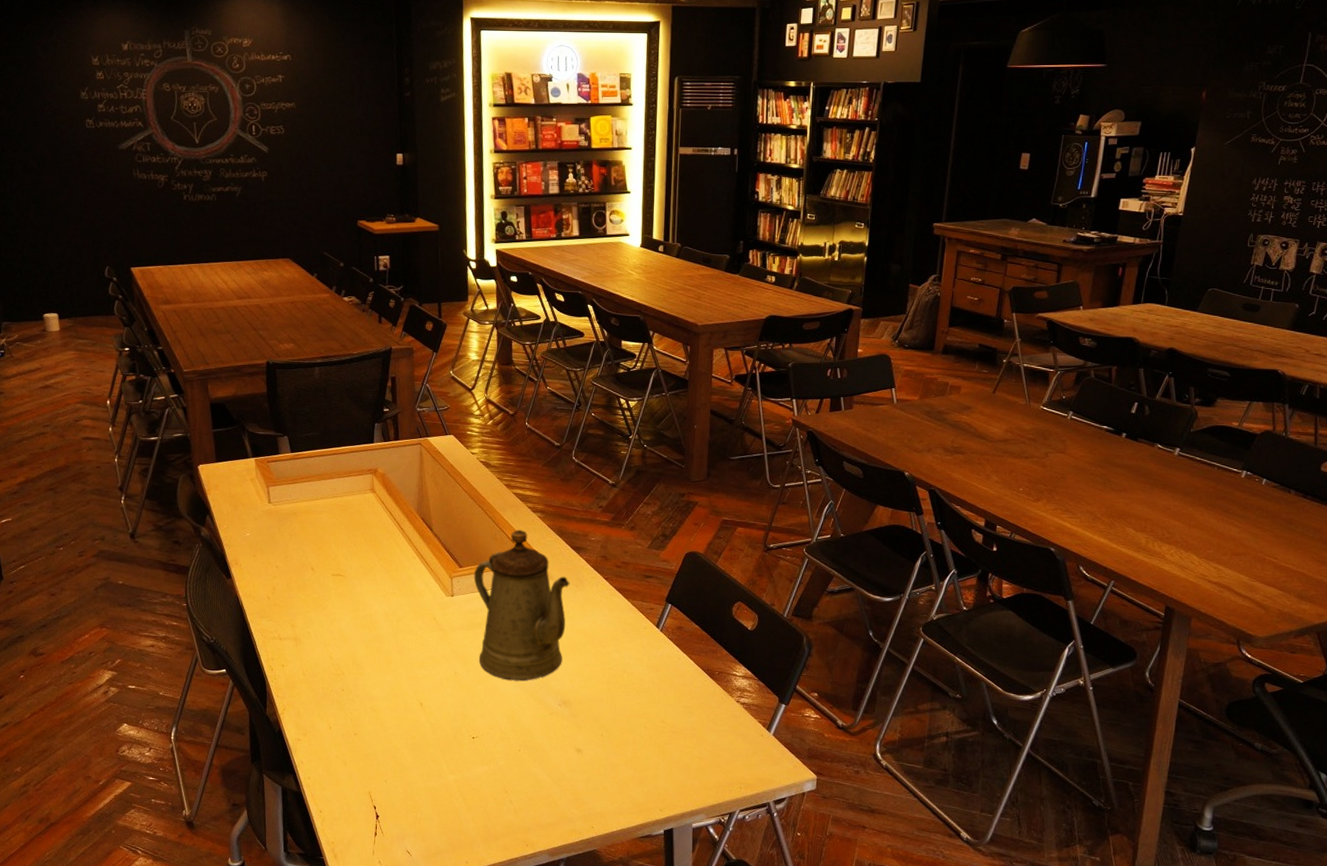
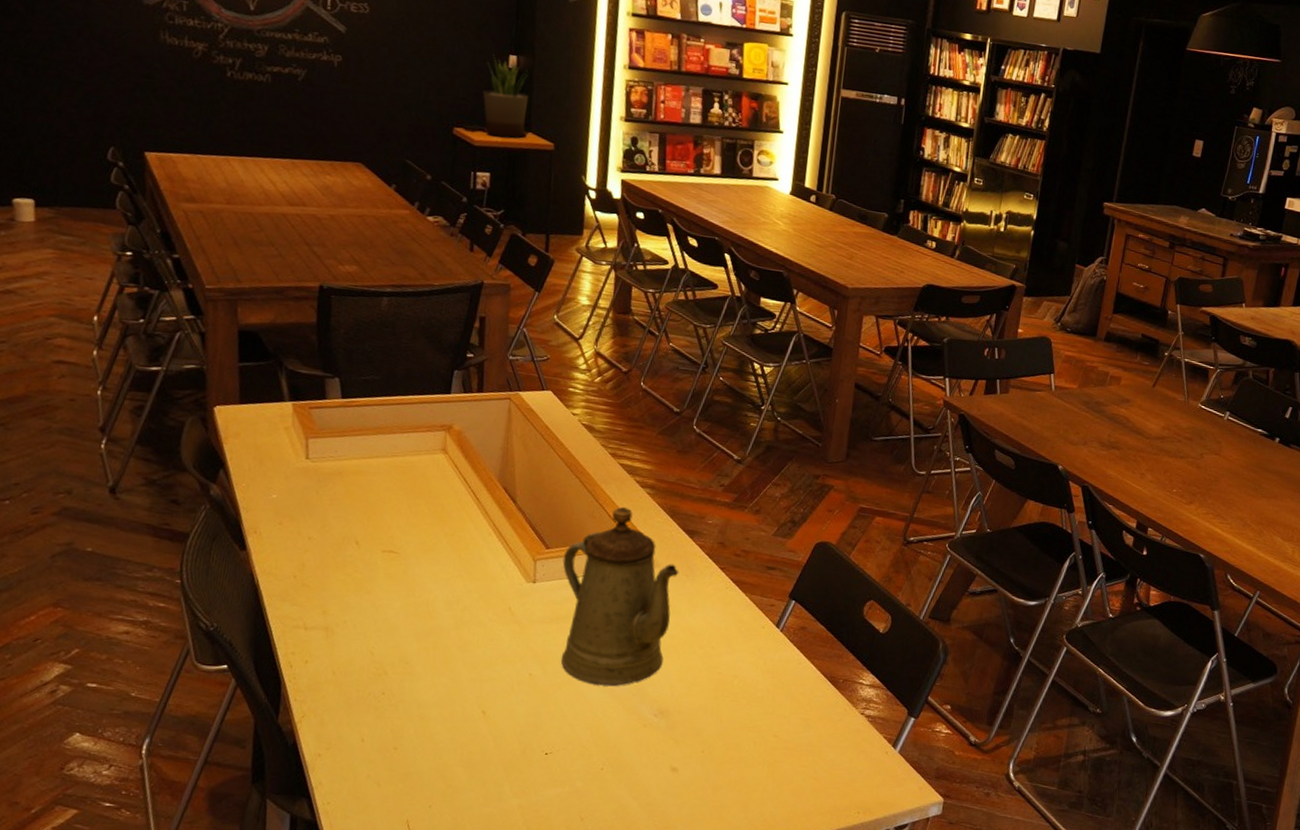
planter: none [378,155,415,225] -> present [482,55,529,138]

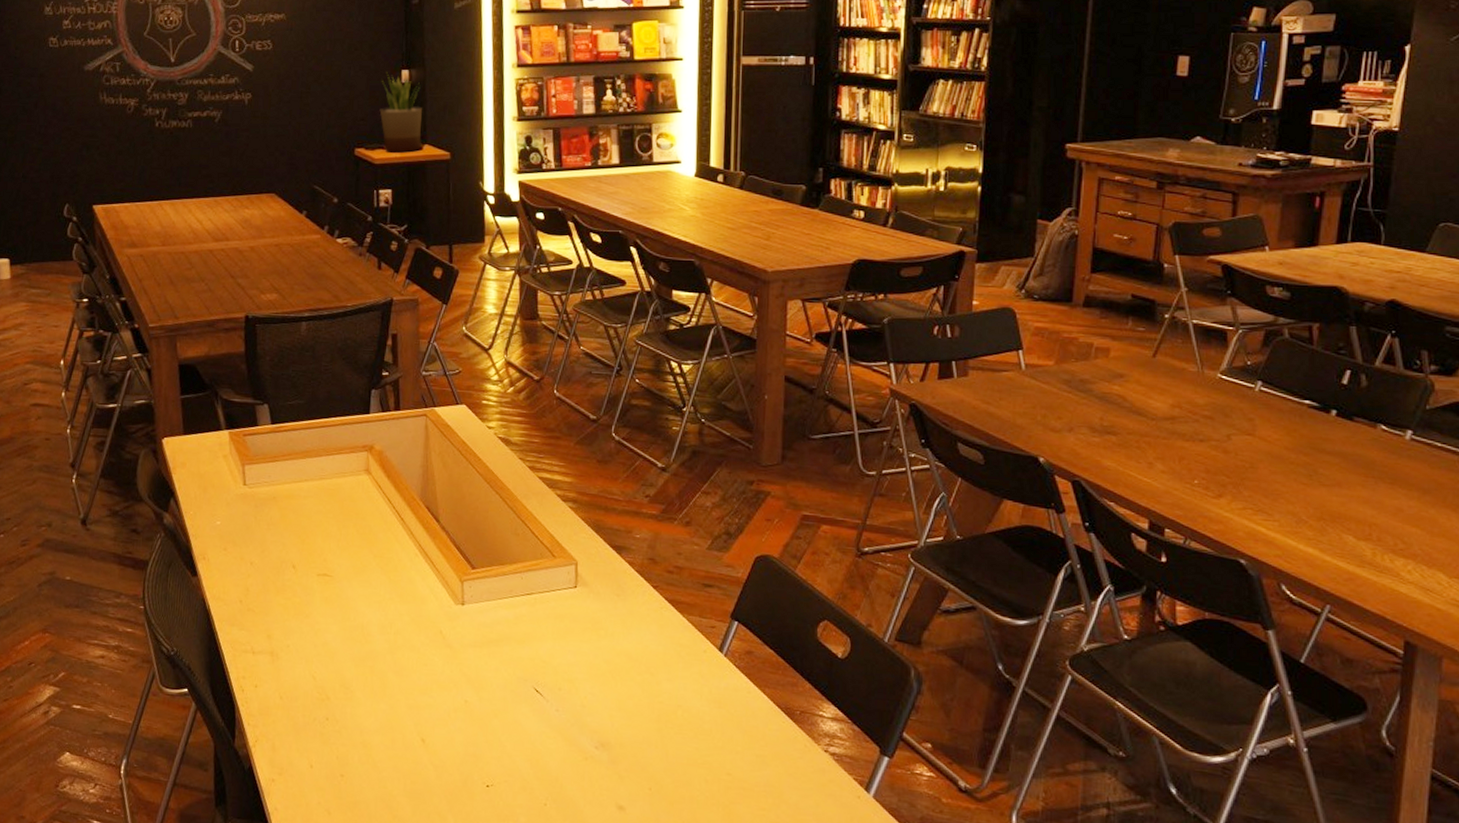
coffee pot: present [561,506,679,686] -> none [489,522,609,714]

